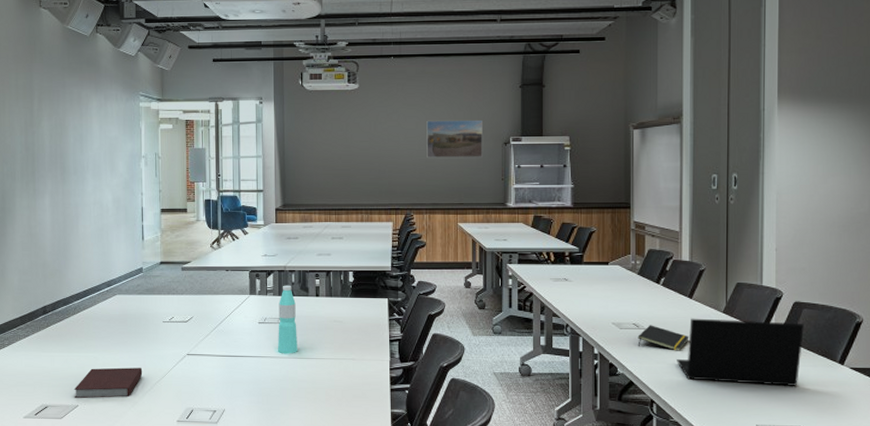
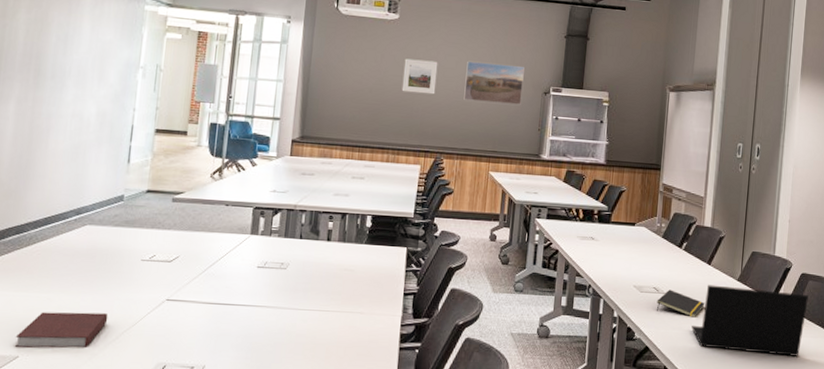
water bottle: present [278,285,299,354] -> none [276,226,303,305]
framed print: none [368,124,400,156] -> present [401,58,438,95]

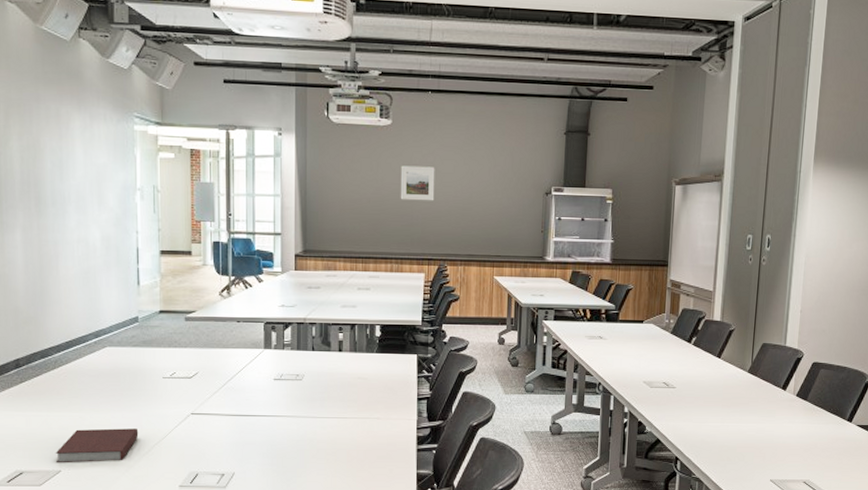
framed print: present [463,61,524,105] -> none [463,164,524,207]
notepad: present [656,289,705,318] -> none [666,384,715,410]
laptop: present [691,284,808,356] -> none [702,377,820,443]

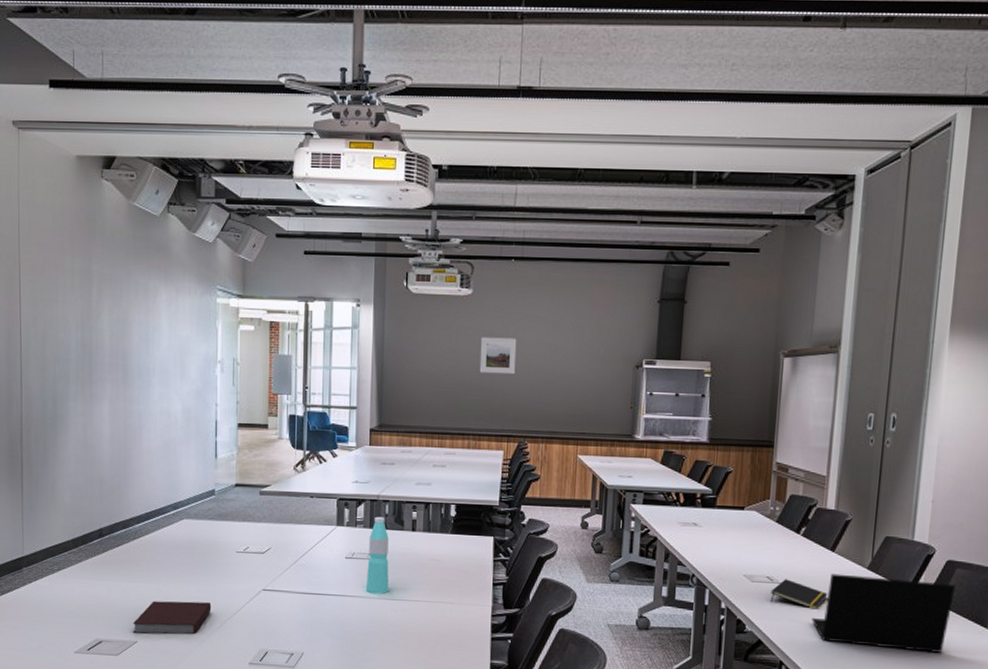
water bottle: none [296,339,318,413] -> present [366,516,390,594]
notepad: none [666,384,715,410] -> present [770,579,828,609]
laptop: none [702,377,820,443] -> present [812,573,956,653]

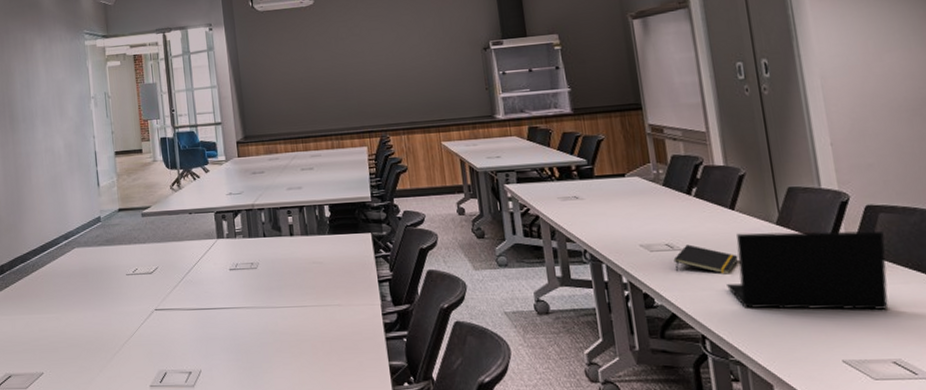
notebook: present [132,601,212,635] -> none [37,327,109,366]
water bottle: present [366,516,390,594] -> none [249,225,277,304]
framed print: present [479,337,517,375] -> none [328,38,367,76]

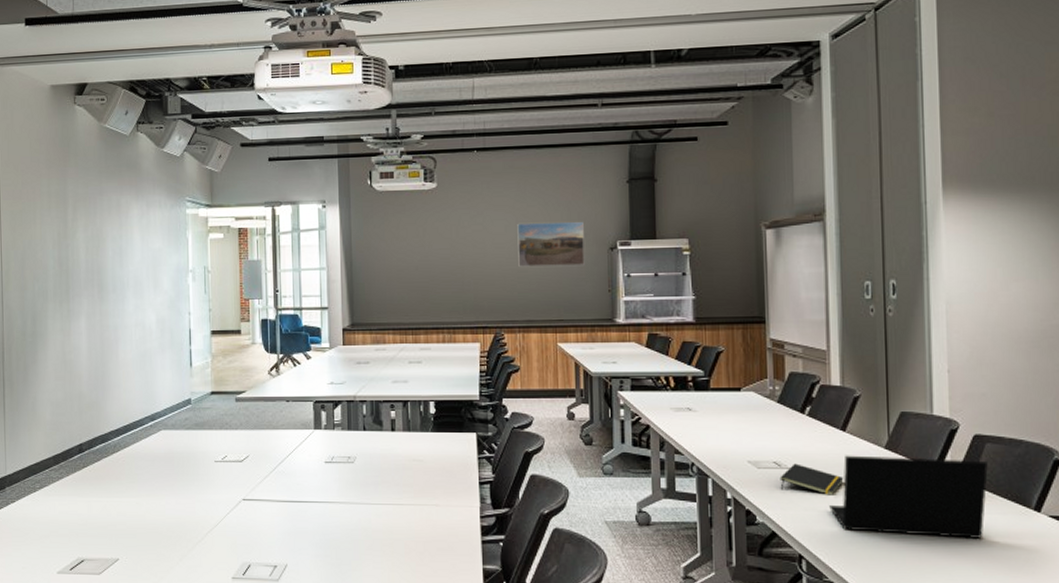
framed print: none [393,26,461,72] -> present [517,221,585,267]

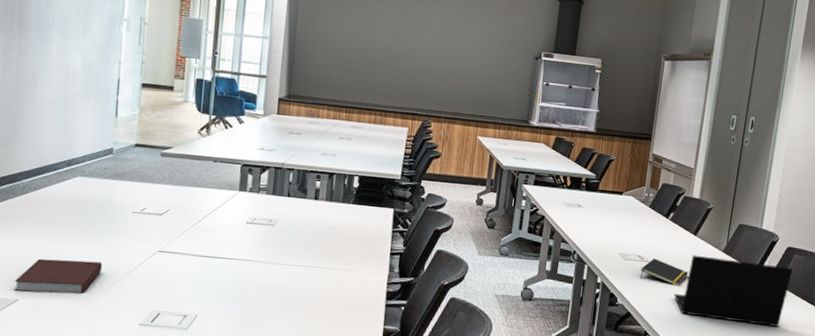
notebook: none [113,515,192,551] -> present [13,258,103,294]
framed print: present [517,221,585,267] -> none [453,22,516,70]

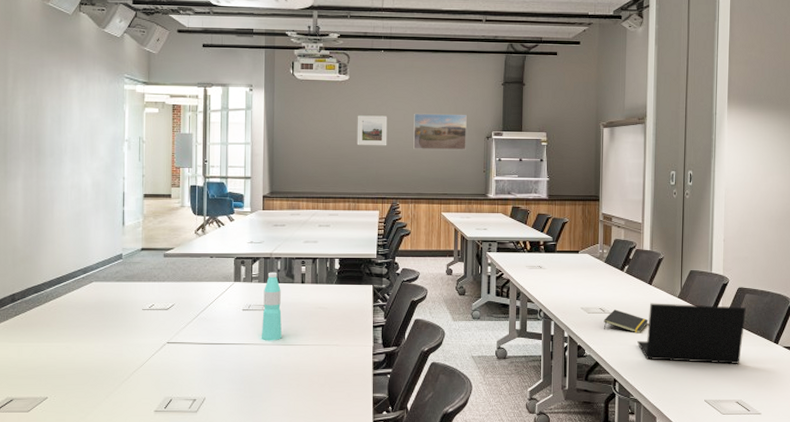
notebook: present [13,258,103,294] -> none [43,357,119,391]
water bottle: none [265,184,291,260] -> present [262,272,283,341]
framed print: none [389,18,427,57] -> present [357,115,388,146]
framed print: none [453,22,516,70] -> present [413,113,467,150]

